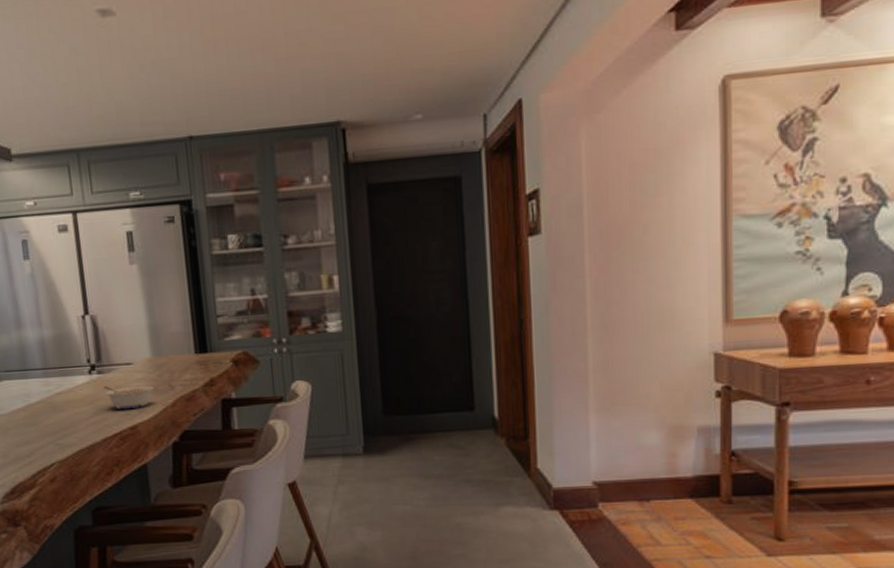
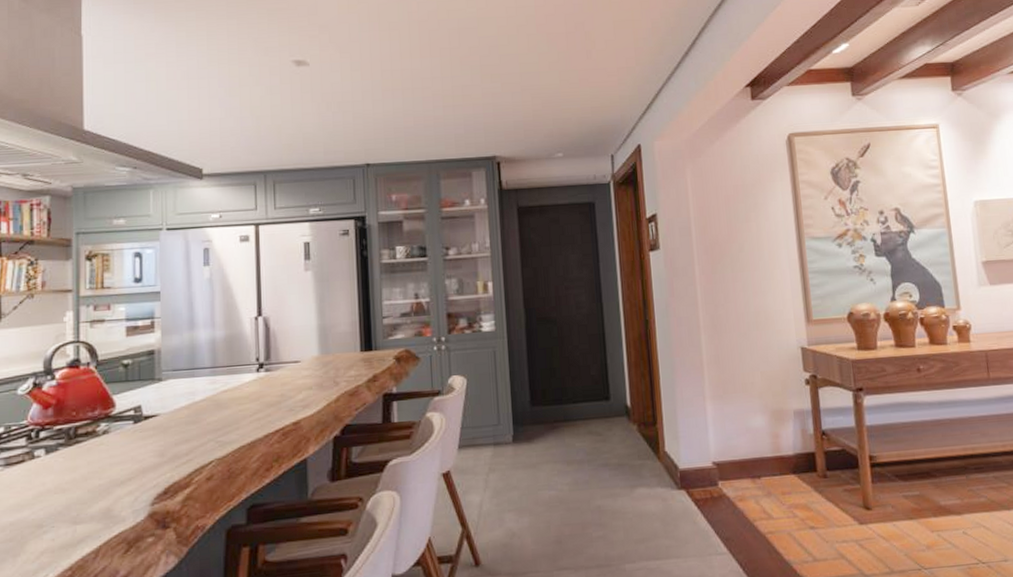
legume: present [103,385,154,410] -> none [270,382,319,406]

